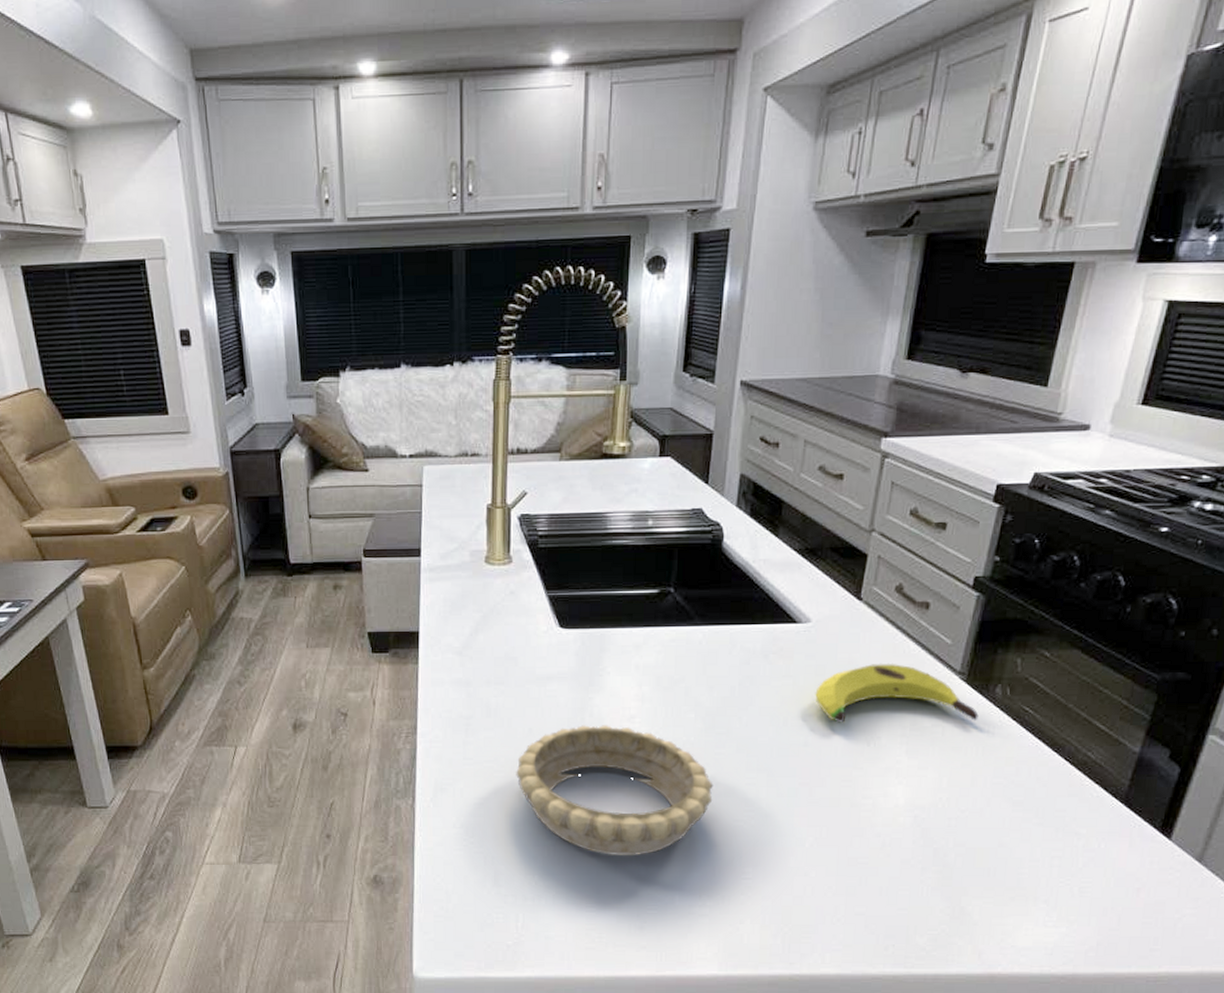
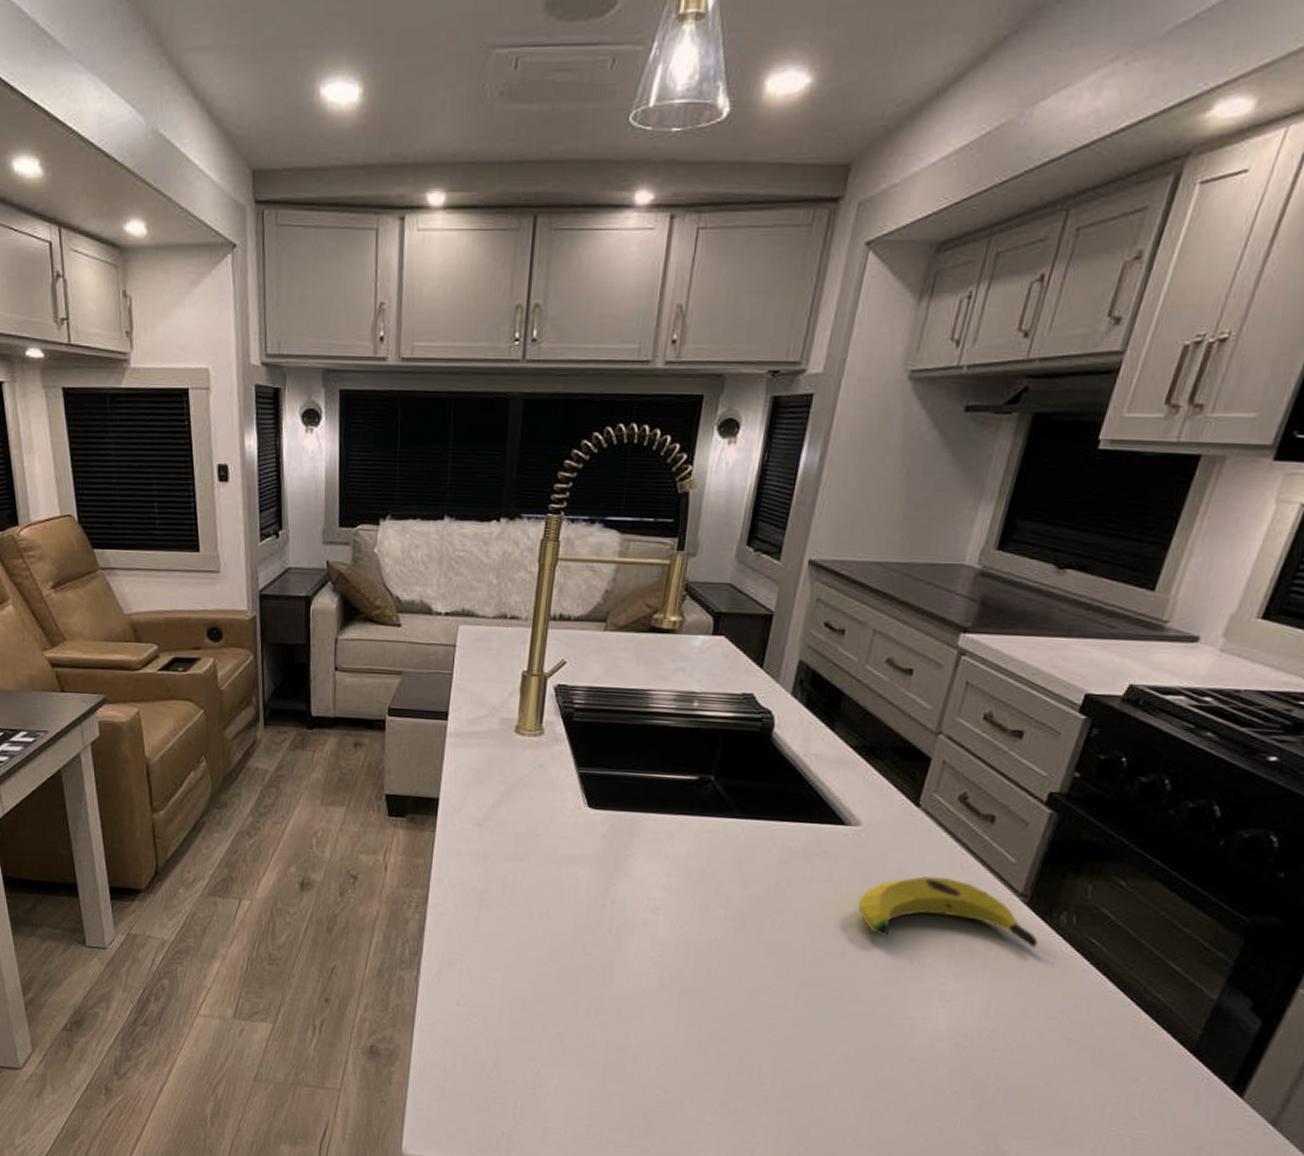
decorative bowl: present [516,725,713,855] -> none [527,912,738,1054]

